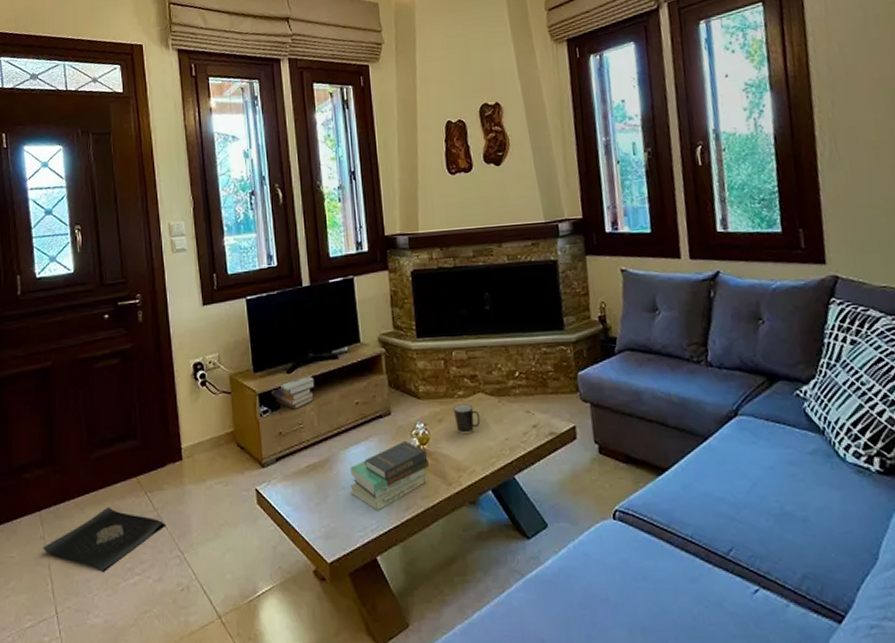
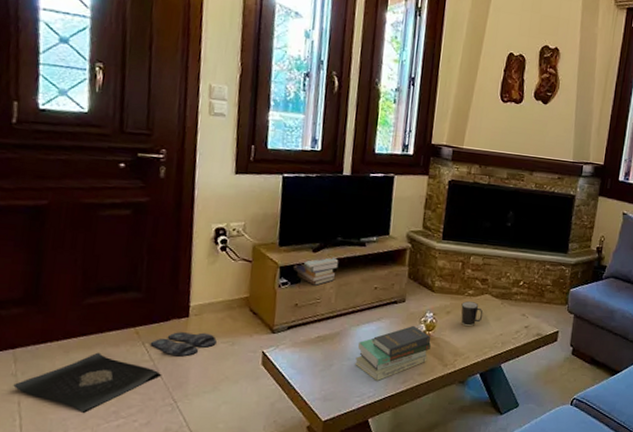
slippers: none [153,475,211,504] -> present [151,332,217,357]

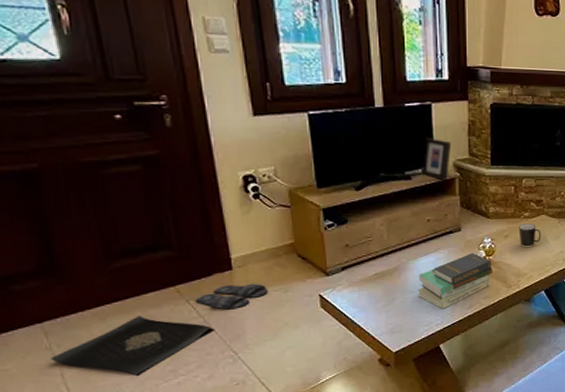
books: present [294,255,339,286] -> none [338,192,386,224]
picture frame: none [376,207,408,250] -> present [422,137,452,180]

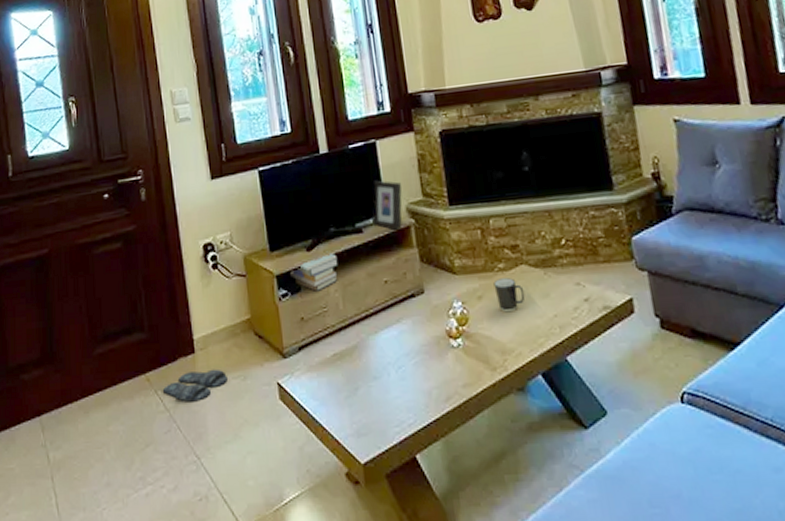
doormat: present [50,315,216,377] -> none [45,408,180,484]
books: none [338,192,386,224] -> present [290,251,338,291]
books: present [418,252,492,309] -> none [381,321,470,402]

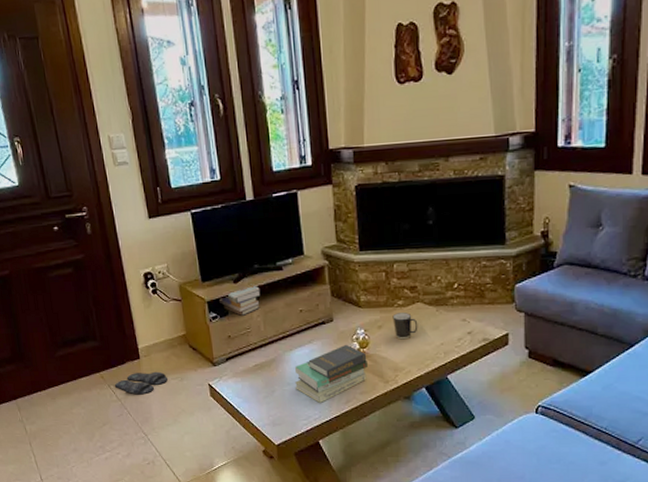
picture frame: present [372,180,402,230] -> none [292,226,319,269]
books: none [381,321,470,402] -> present [294,344,368,403]

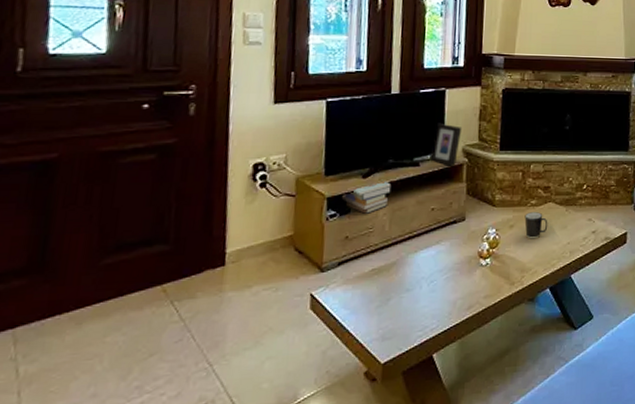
slippers: present [115,371,168,395] -> none [181,281,258,312]
picture frame: none [292,226,319,269] -> present [431,123,462,166]
books: present [294,344,368,403] -> none [415,244,495,310]

